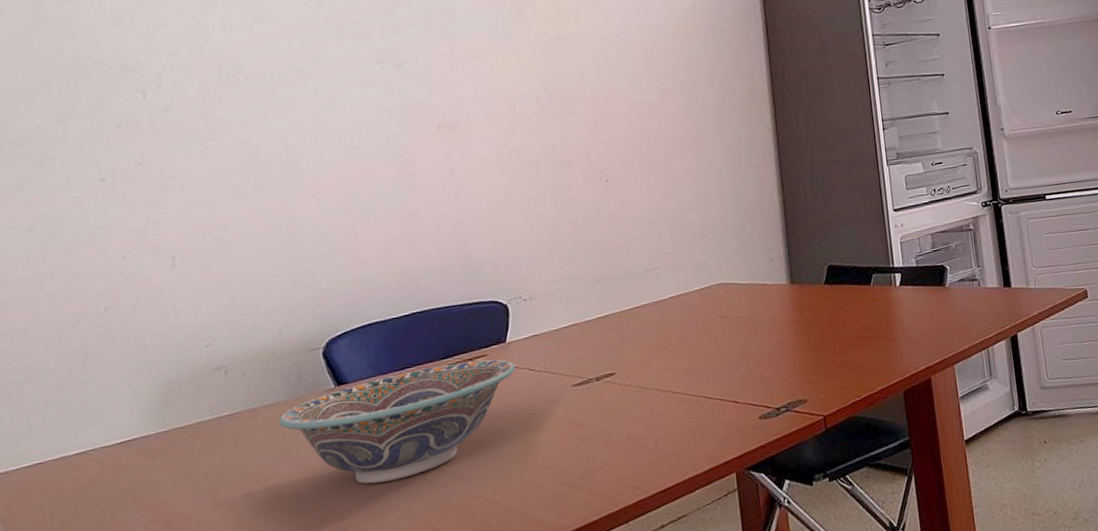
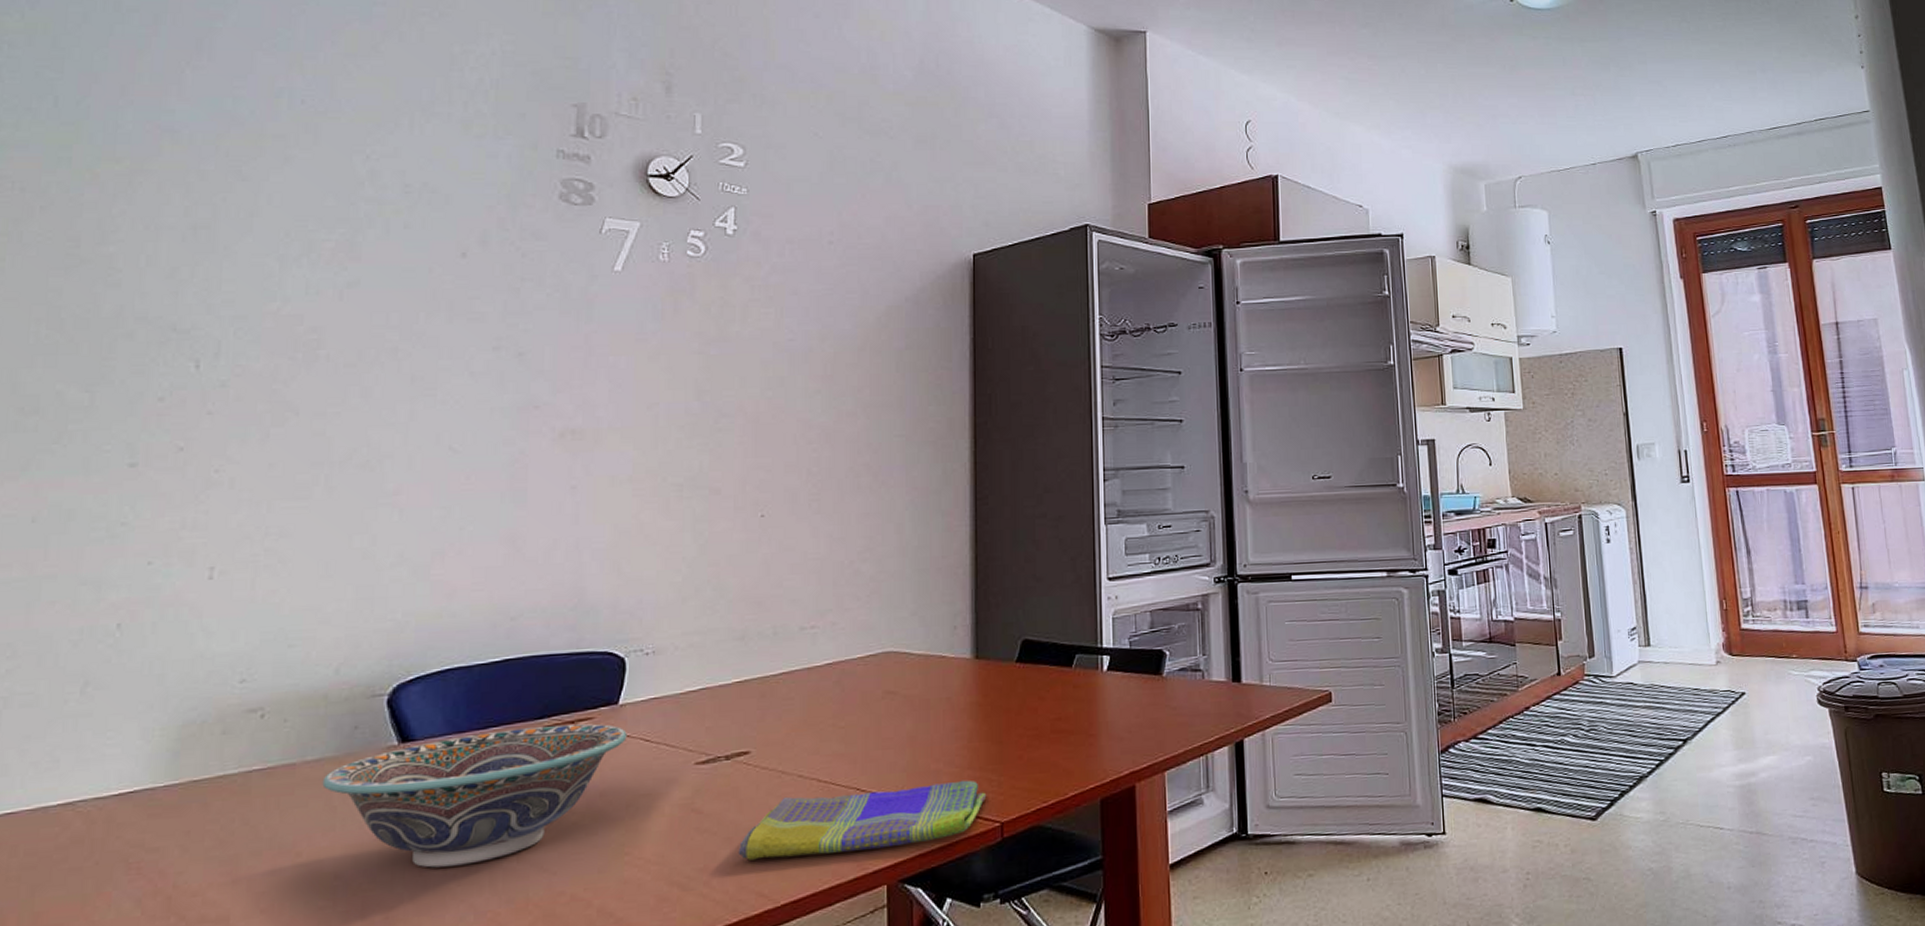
dish towel: none [614,383,811,461] -> present [739,780,987,860]

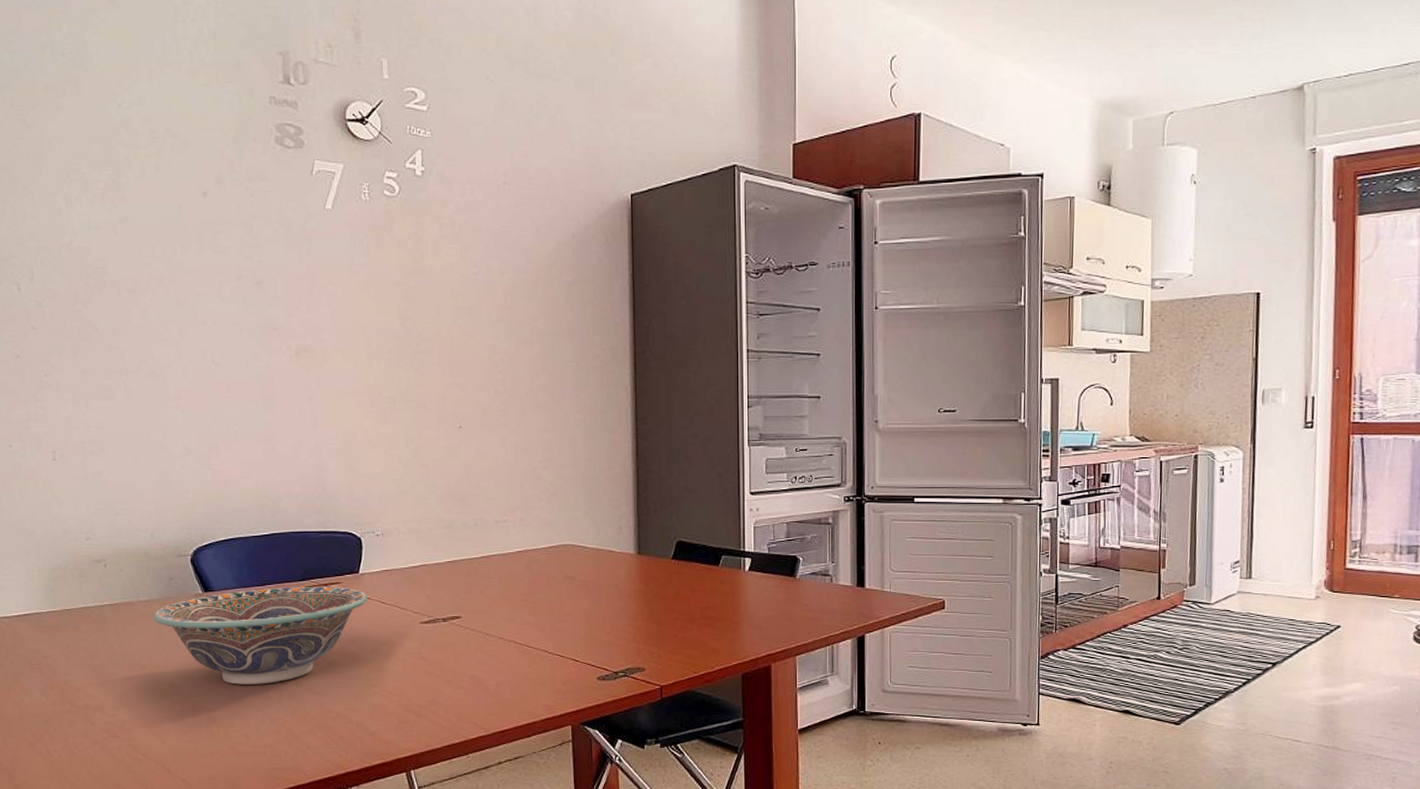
dish towel: present [739,780,987,860] -> none [457,651,649,698]

